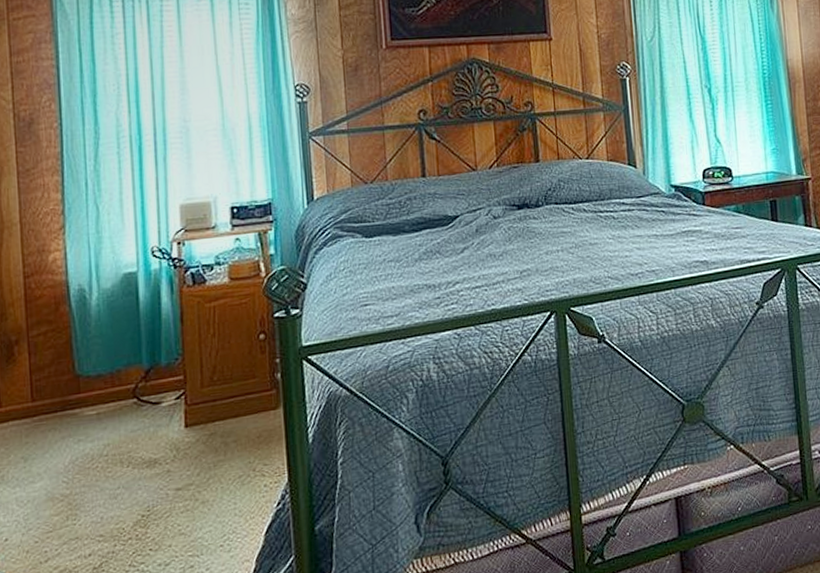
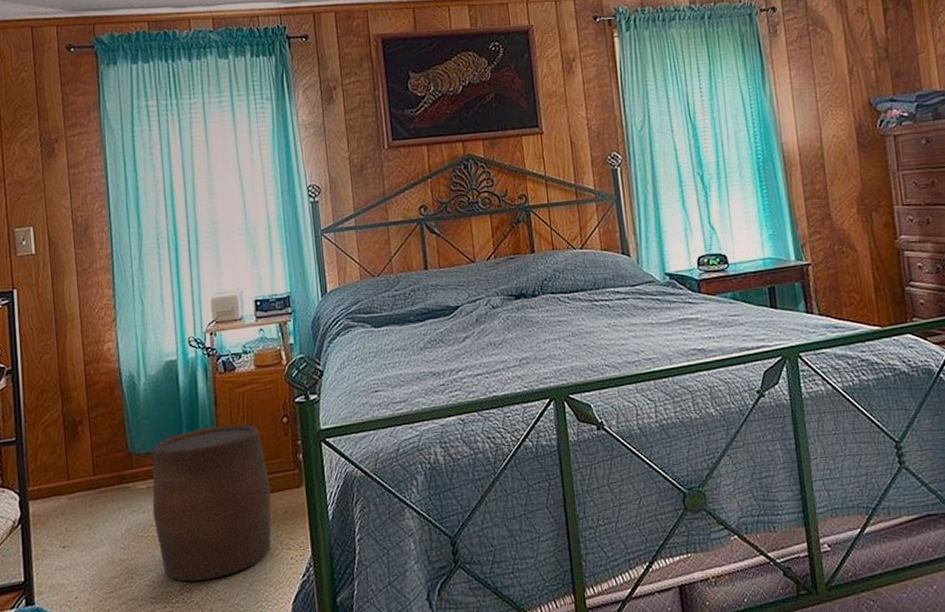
stool: none [103,341,244,516] -> present [152,424,272,582]

